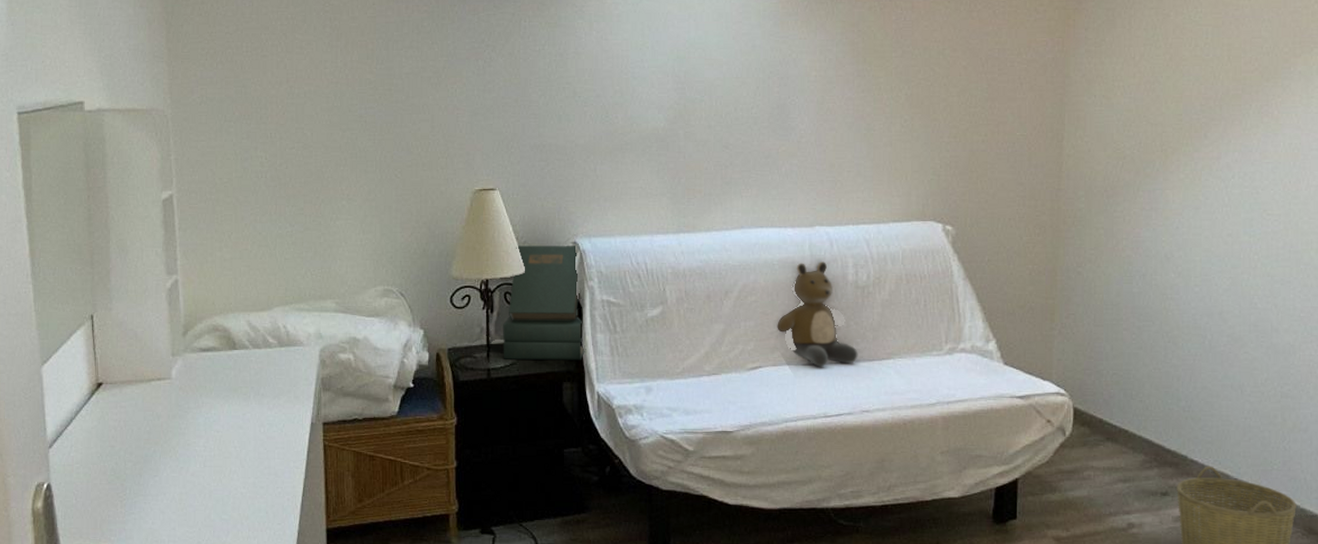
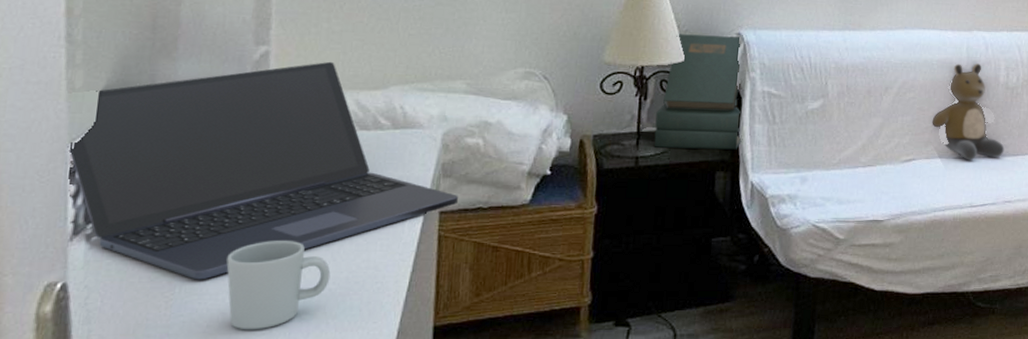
laptop: none [41,286,338,483] -> present [67,61,459,280]
mug: none [162,449,241,528] -> present [226,241,331,330]

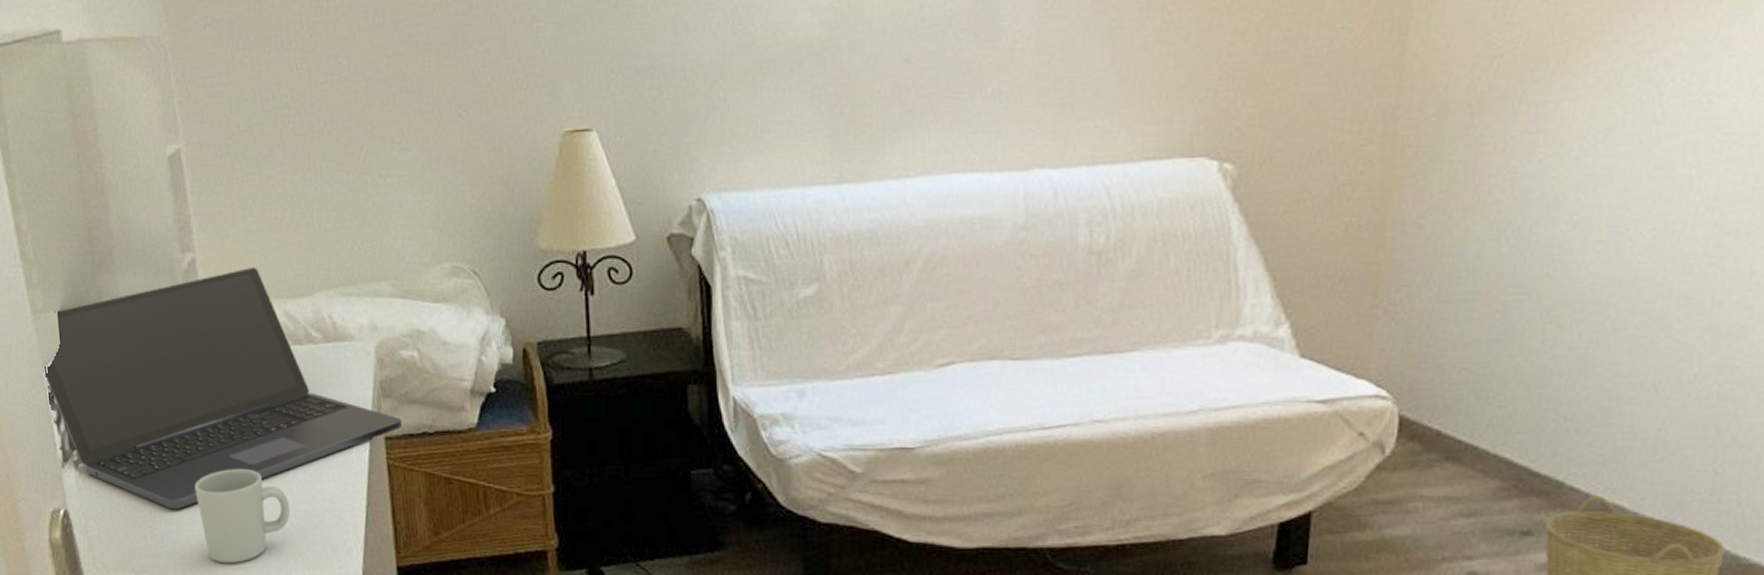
book: present [654,34,743,150] -> none [607,204,718,356]
bear: present [932,63,1005,160] -> none [977,218,1090,362]

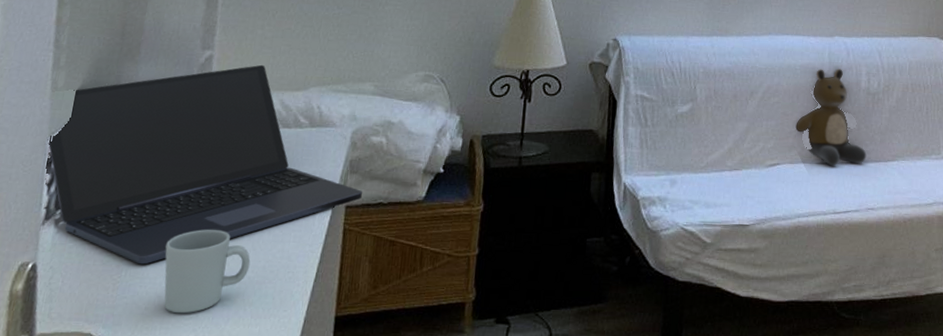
bear: none [977,218,1090,362] -> present [795,69,867,166]

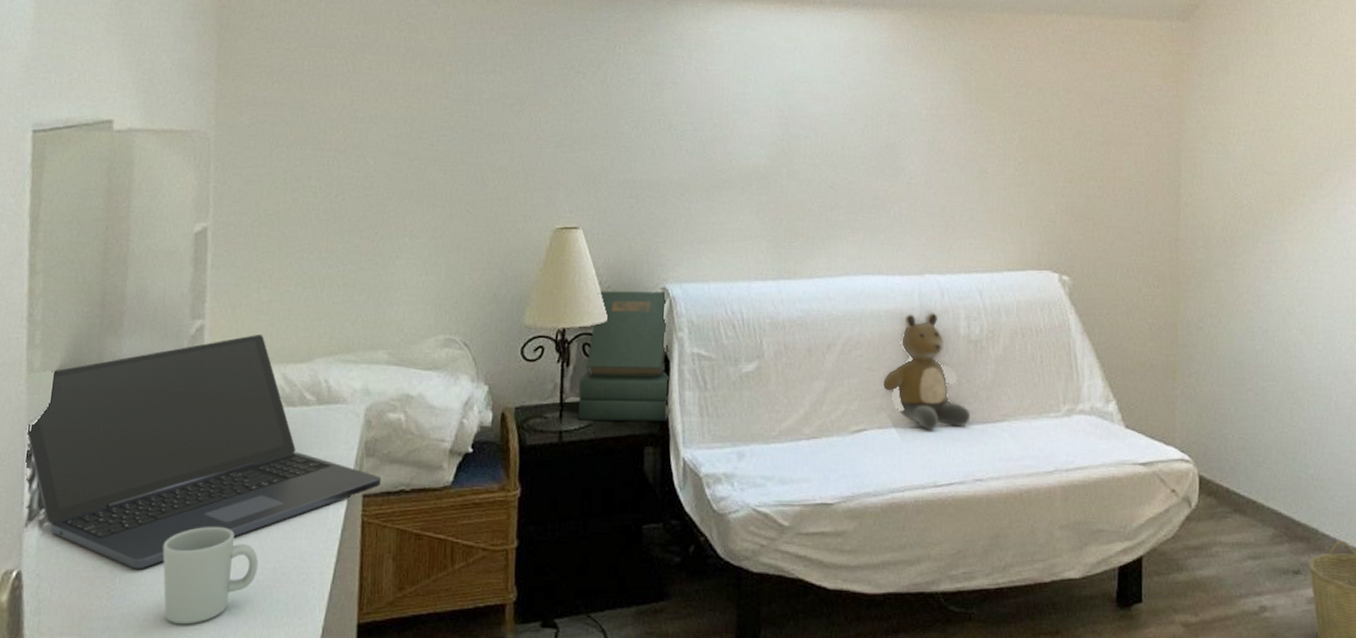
book: none [536,39,617,152] -> present [578,291,673,422]

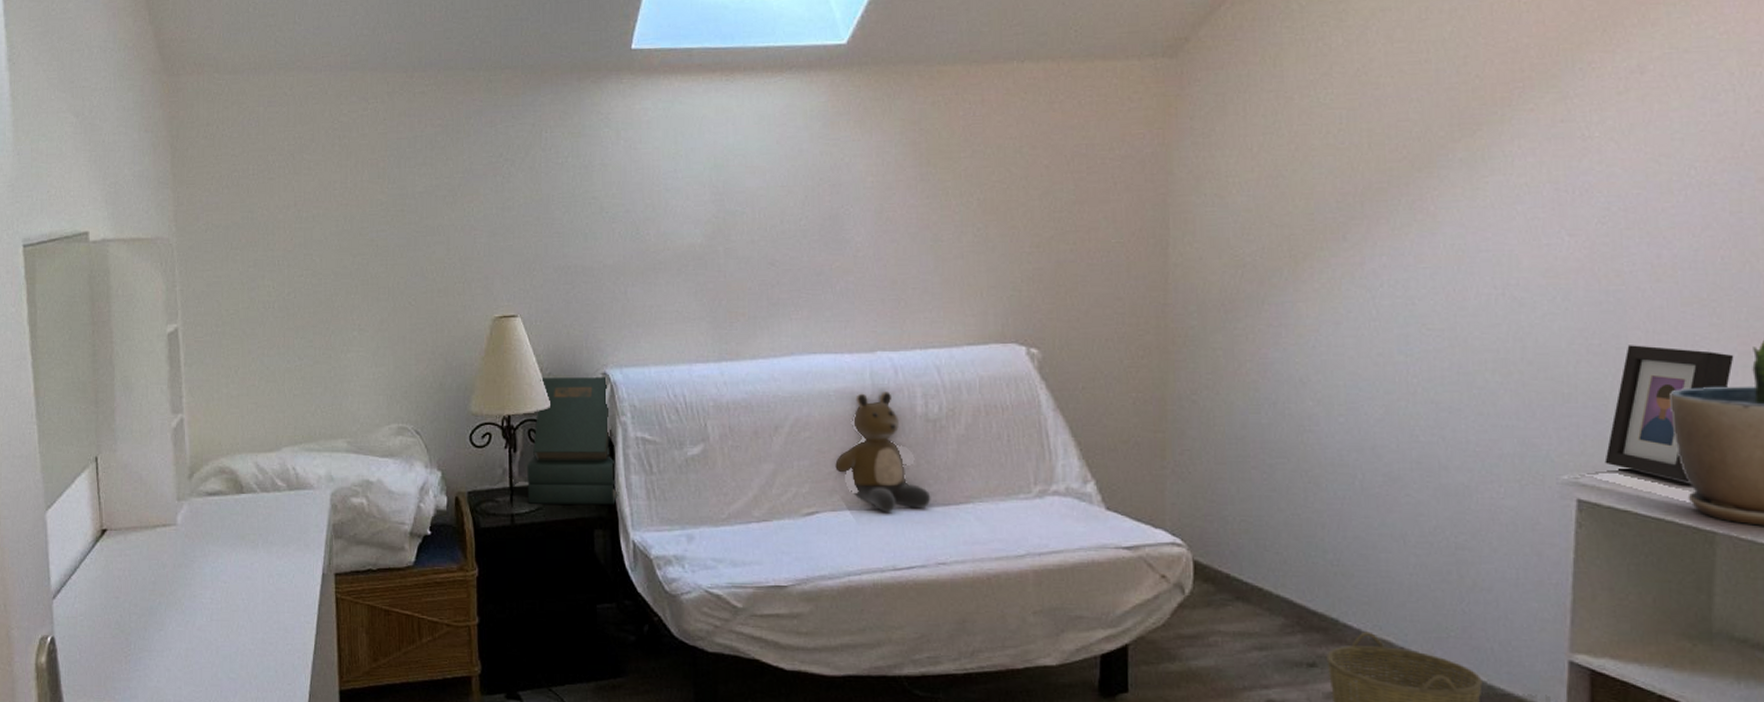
laptop: present [25,334,382,569] -> none [45,425,351,637]
mug: present [162,527,259,625] -> none [167,601,249,687]

